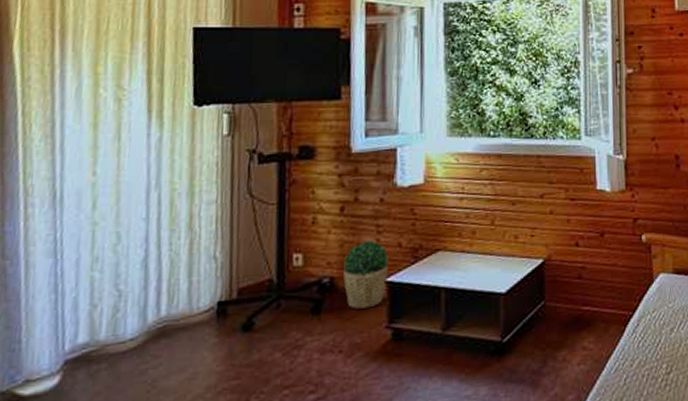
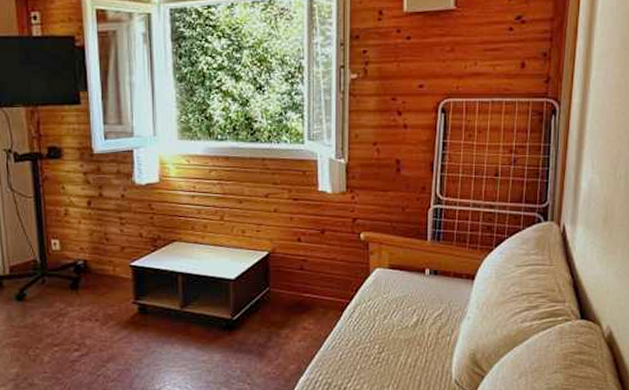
potted plant: present [343,240,389,309] -> none [94,231,133,287]

